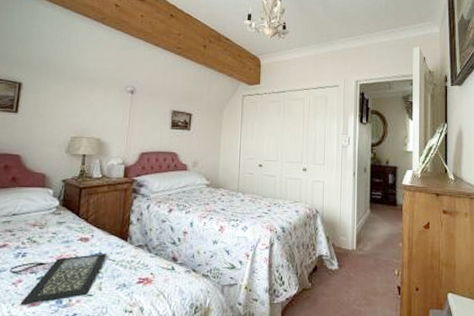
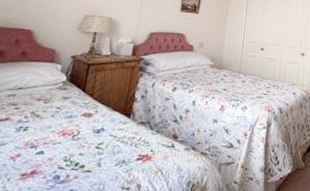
clutch bag: present [10,253,107,308] -> none [9,129,110,184]

